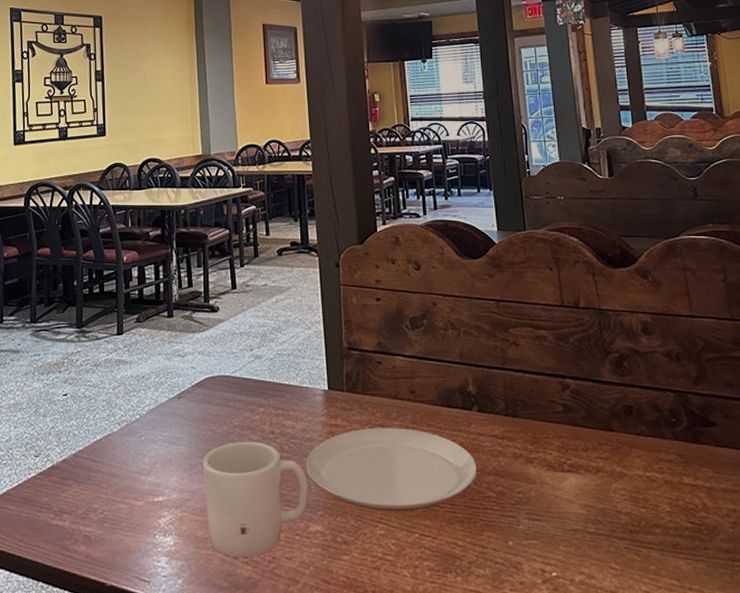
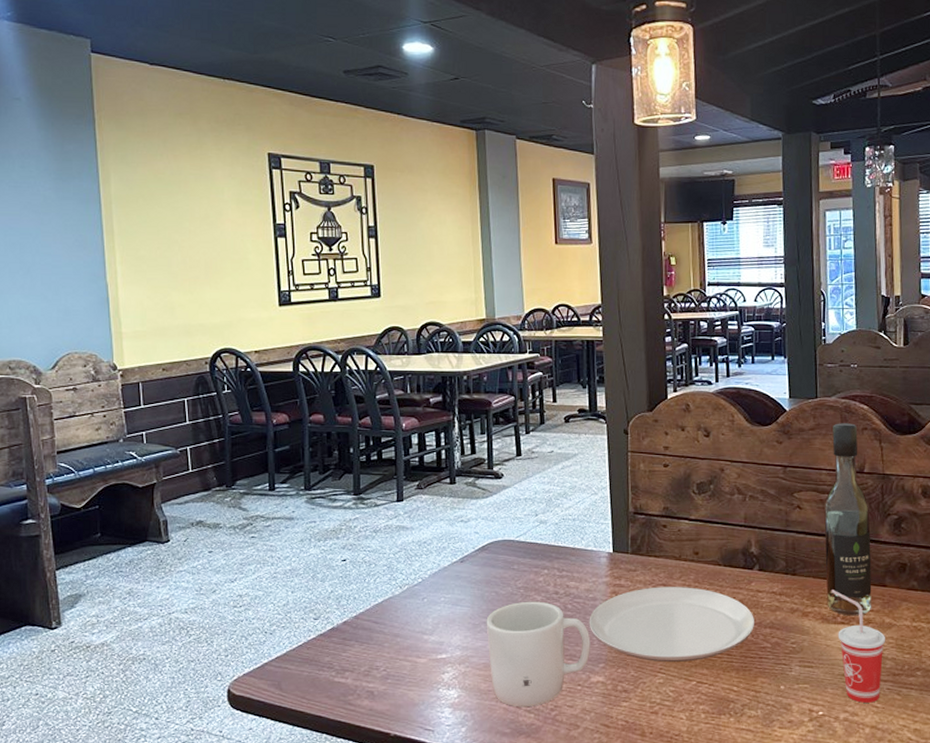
bottle: none [540,256,600,464] -> present [824,423,872,616]
beverage cup: none [555,434,618,564] -> present [831,590,885,703]

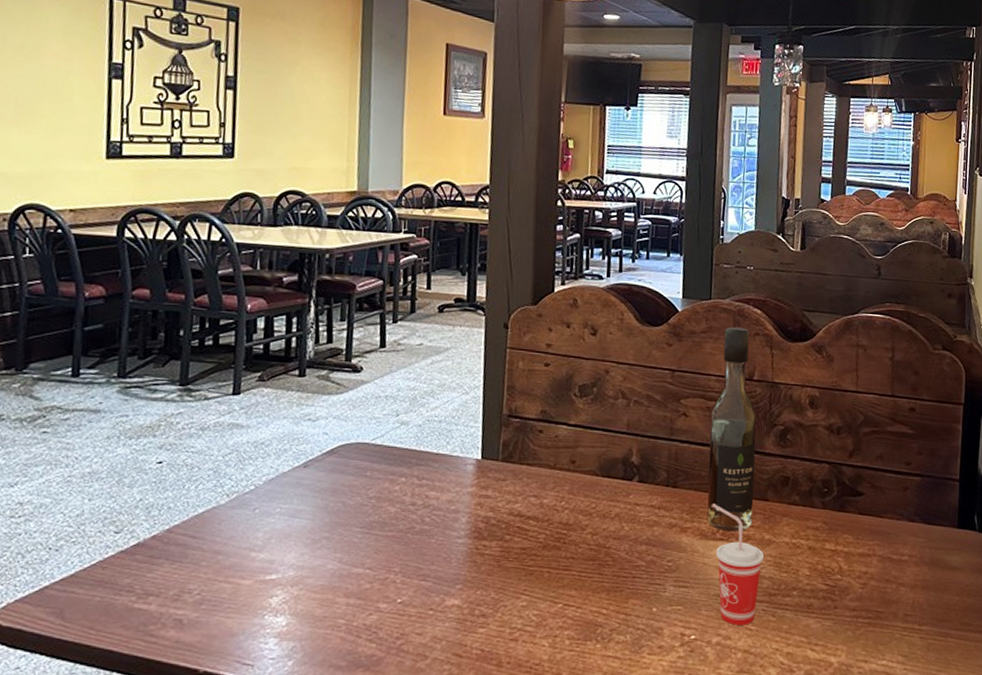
mug: present [486,601,591,706] -> none [327,513,449,635]
plate: present [589,587,754,663] -> none [447,498,630,583]

